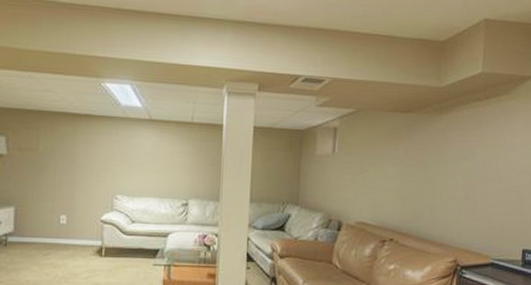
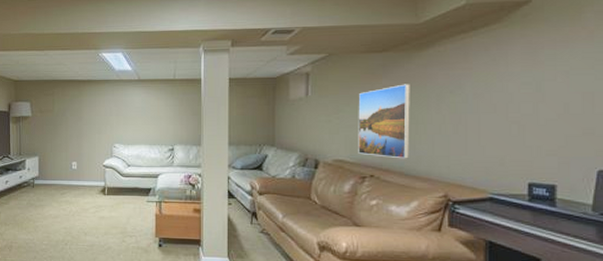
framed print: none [380,147,430,223] -> present [358,84,410,159]

